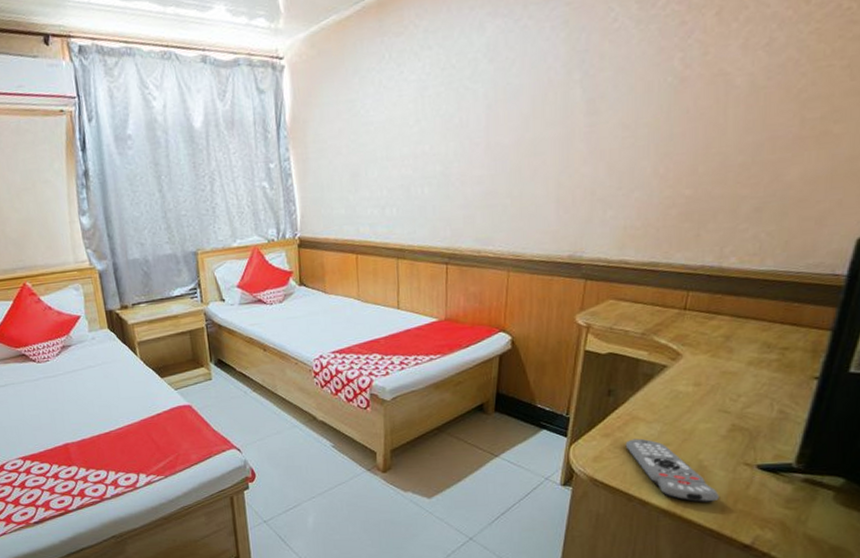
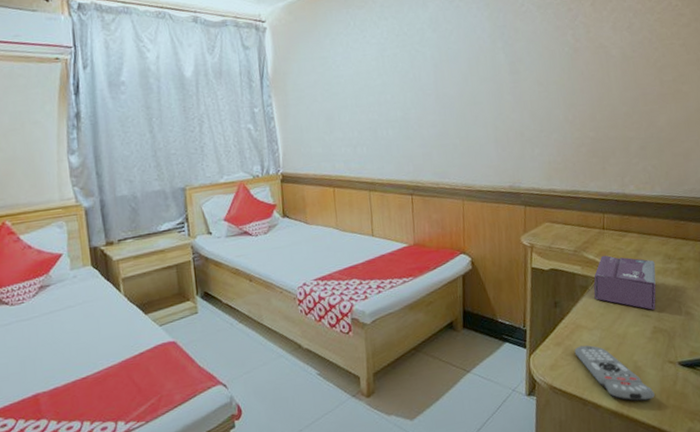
tissue box: none [660,340,748,405] -> present [593,255,656,310]

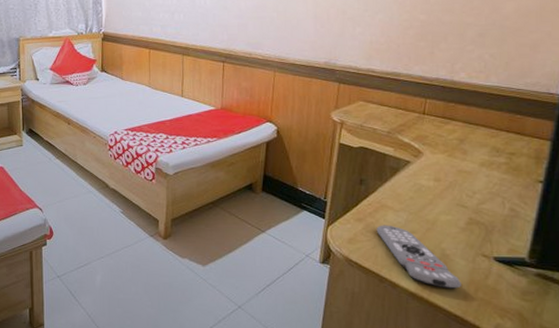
tissue box: present [593,255,656,310] -> none [404,140,480,201]

